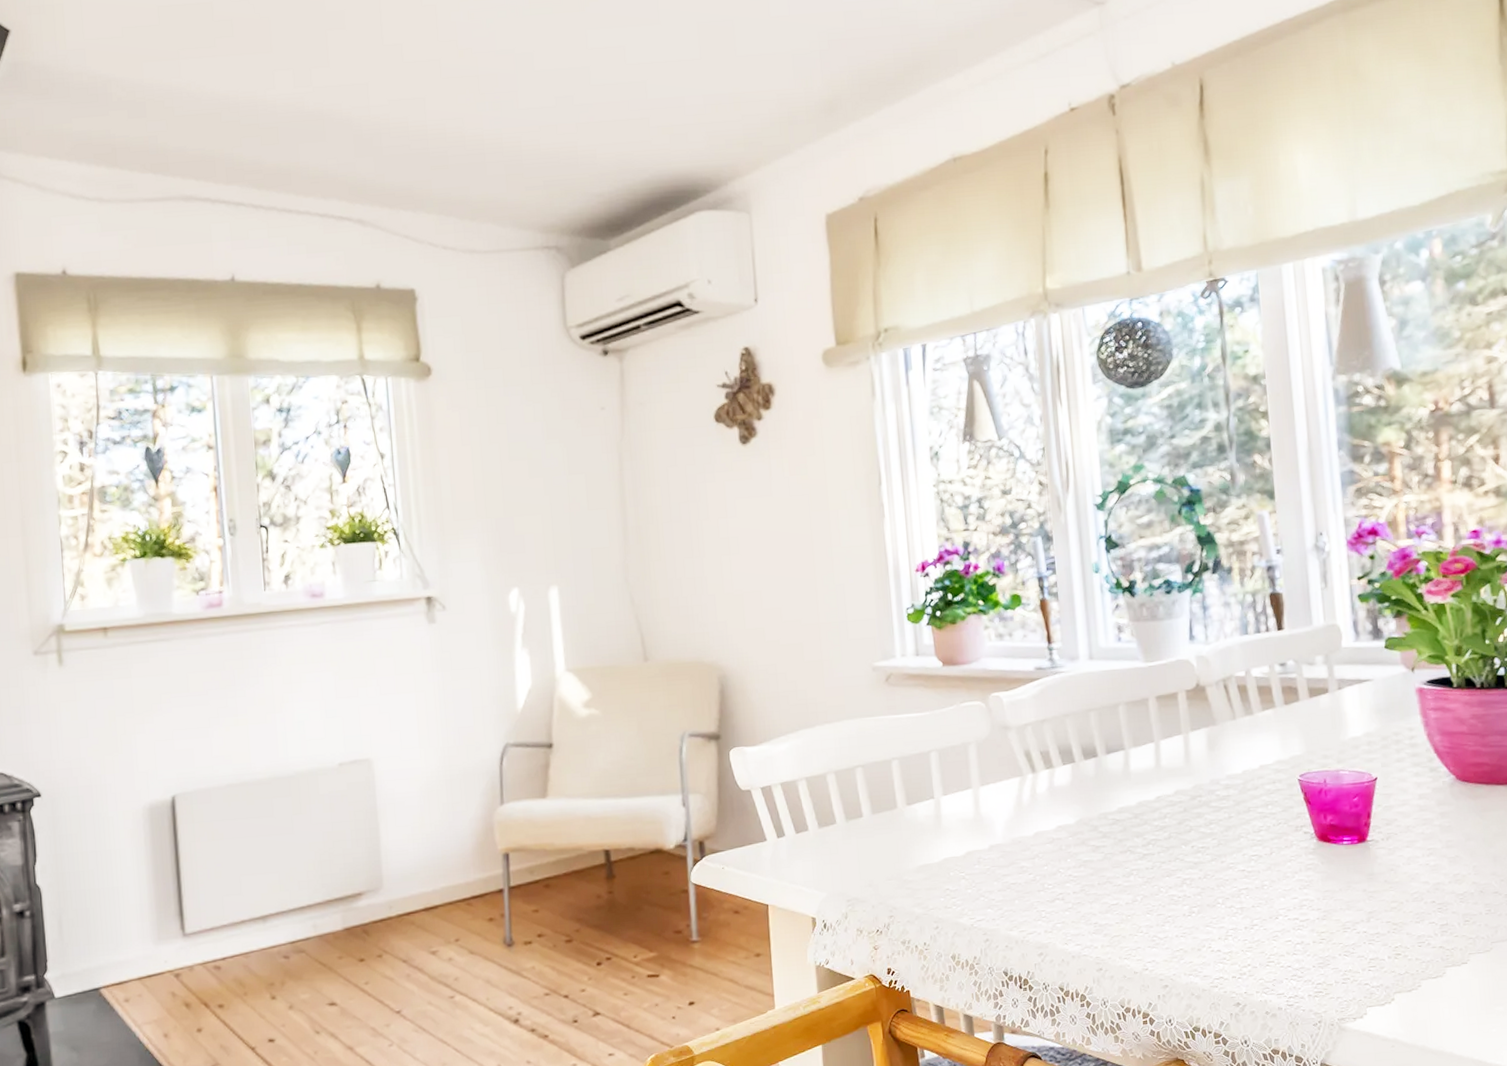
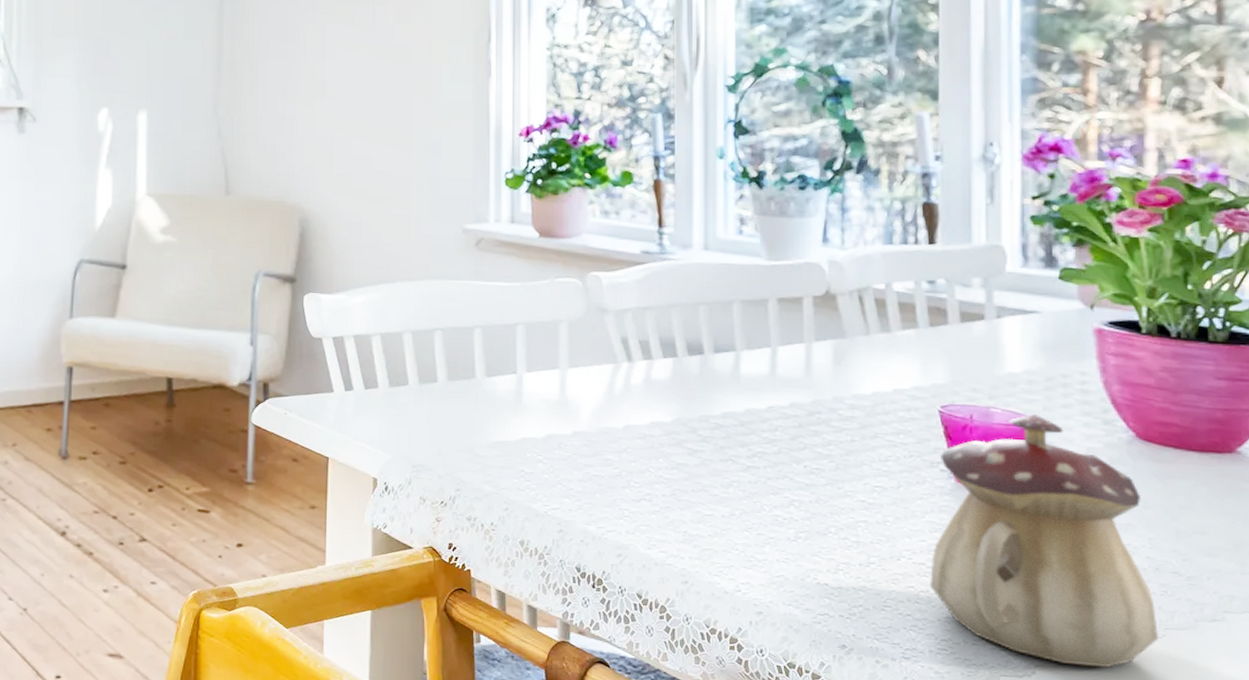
teapot: none [1303,771,1487,988] -> present [930,414,1158,669]

